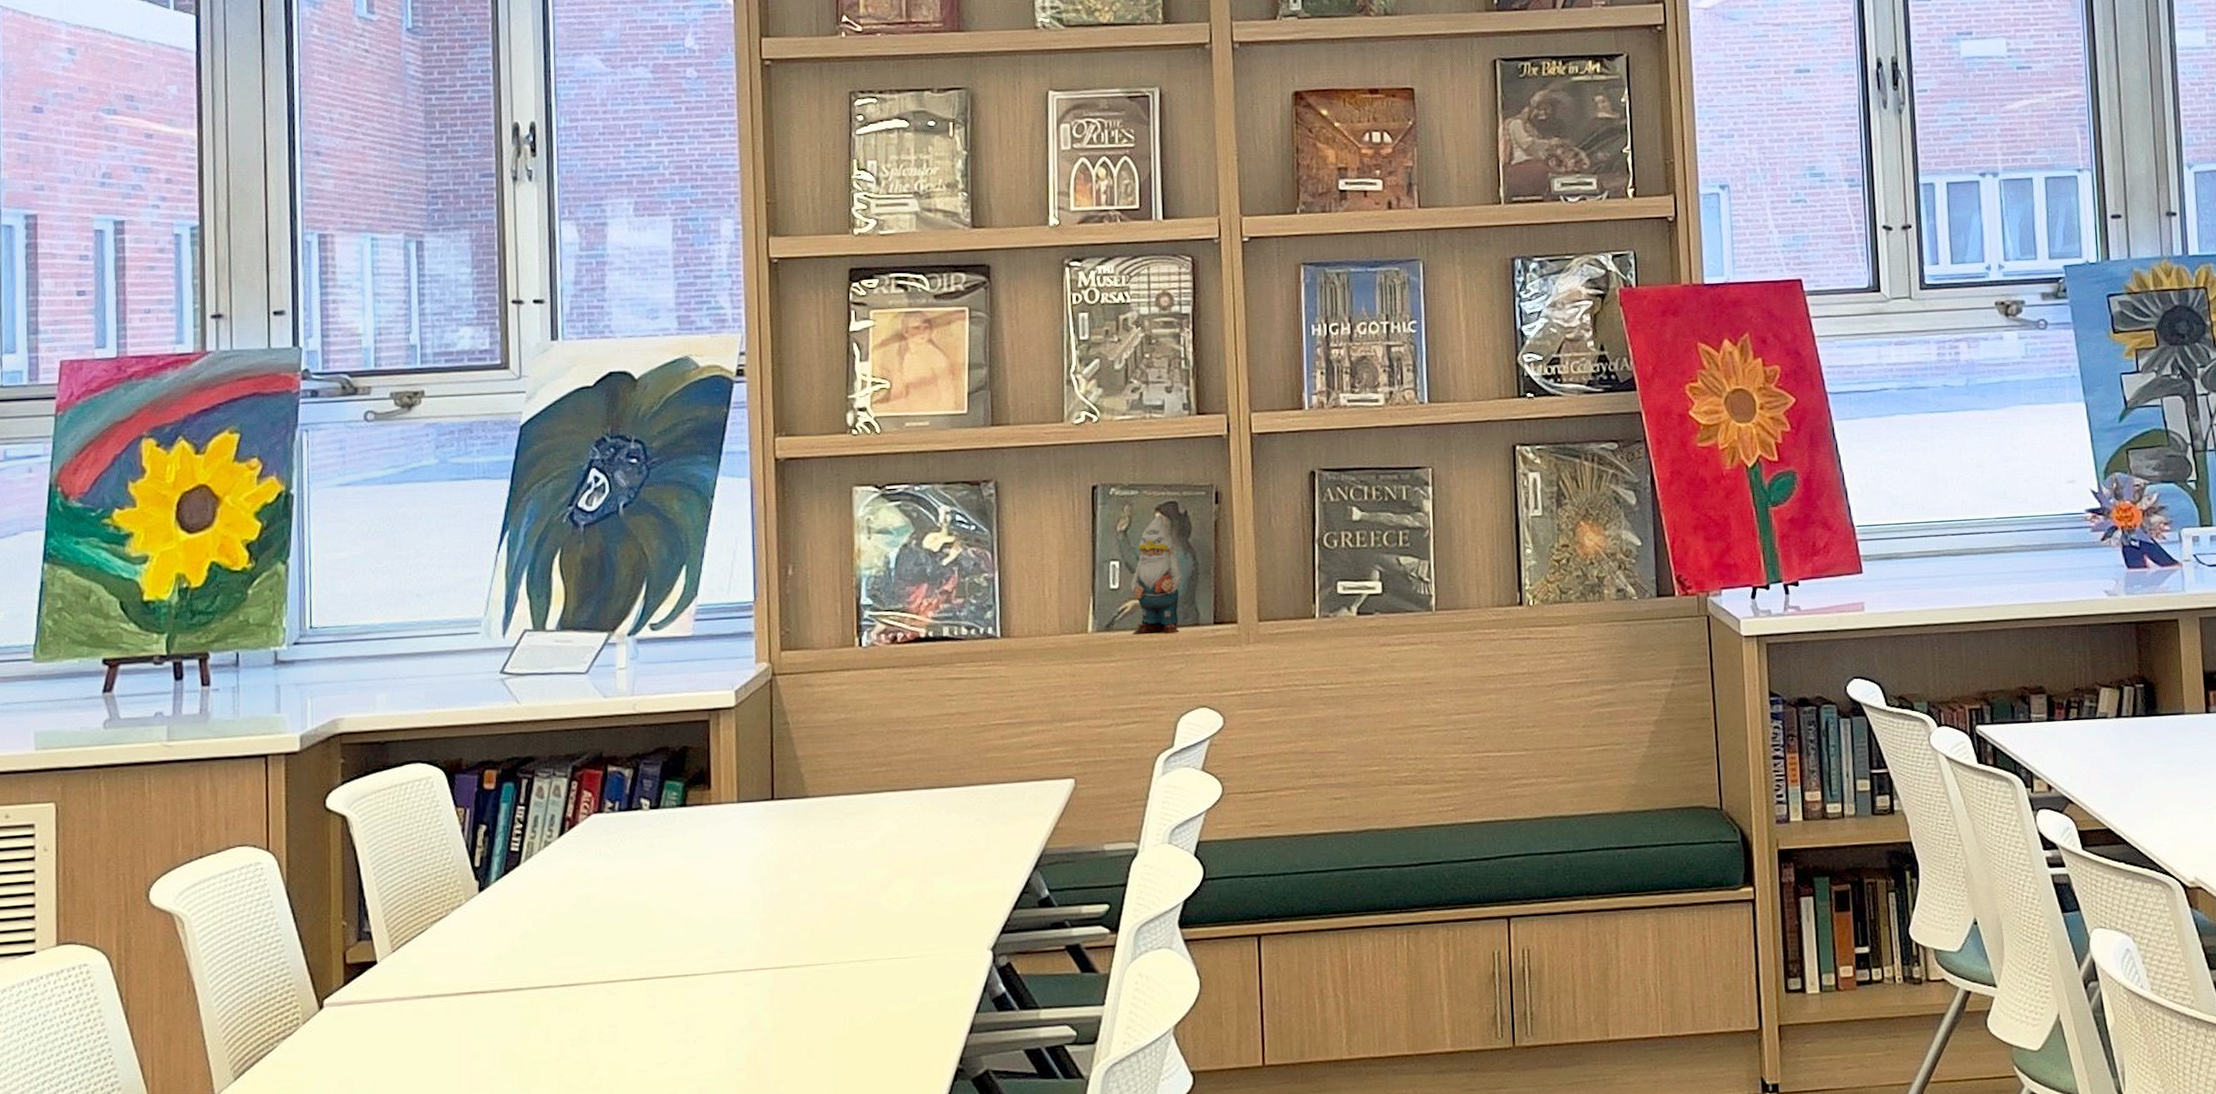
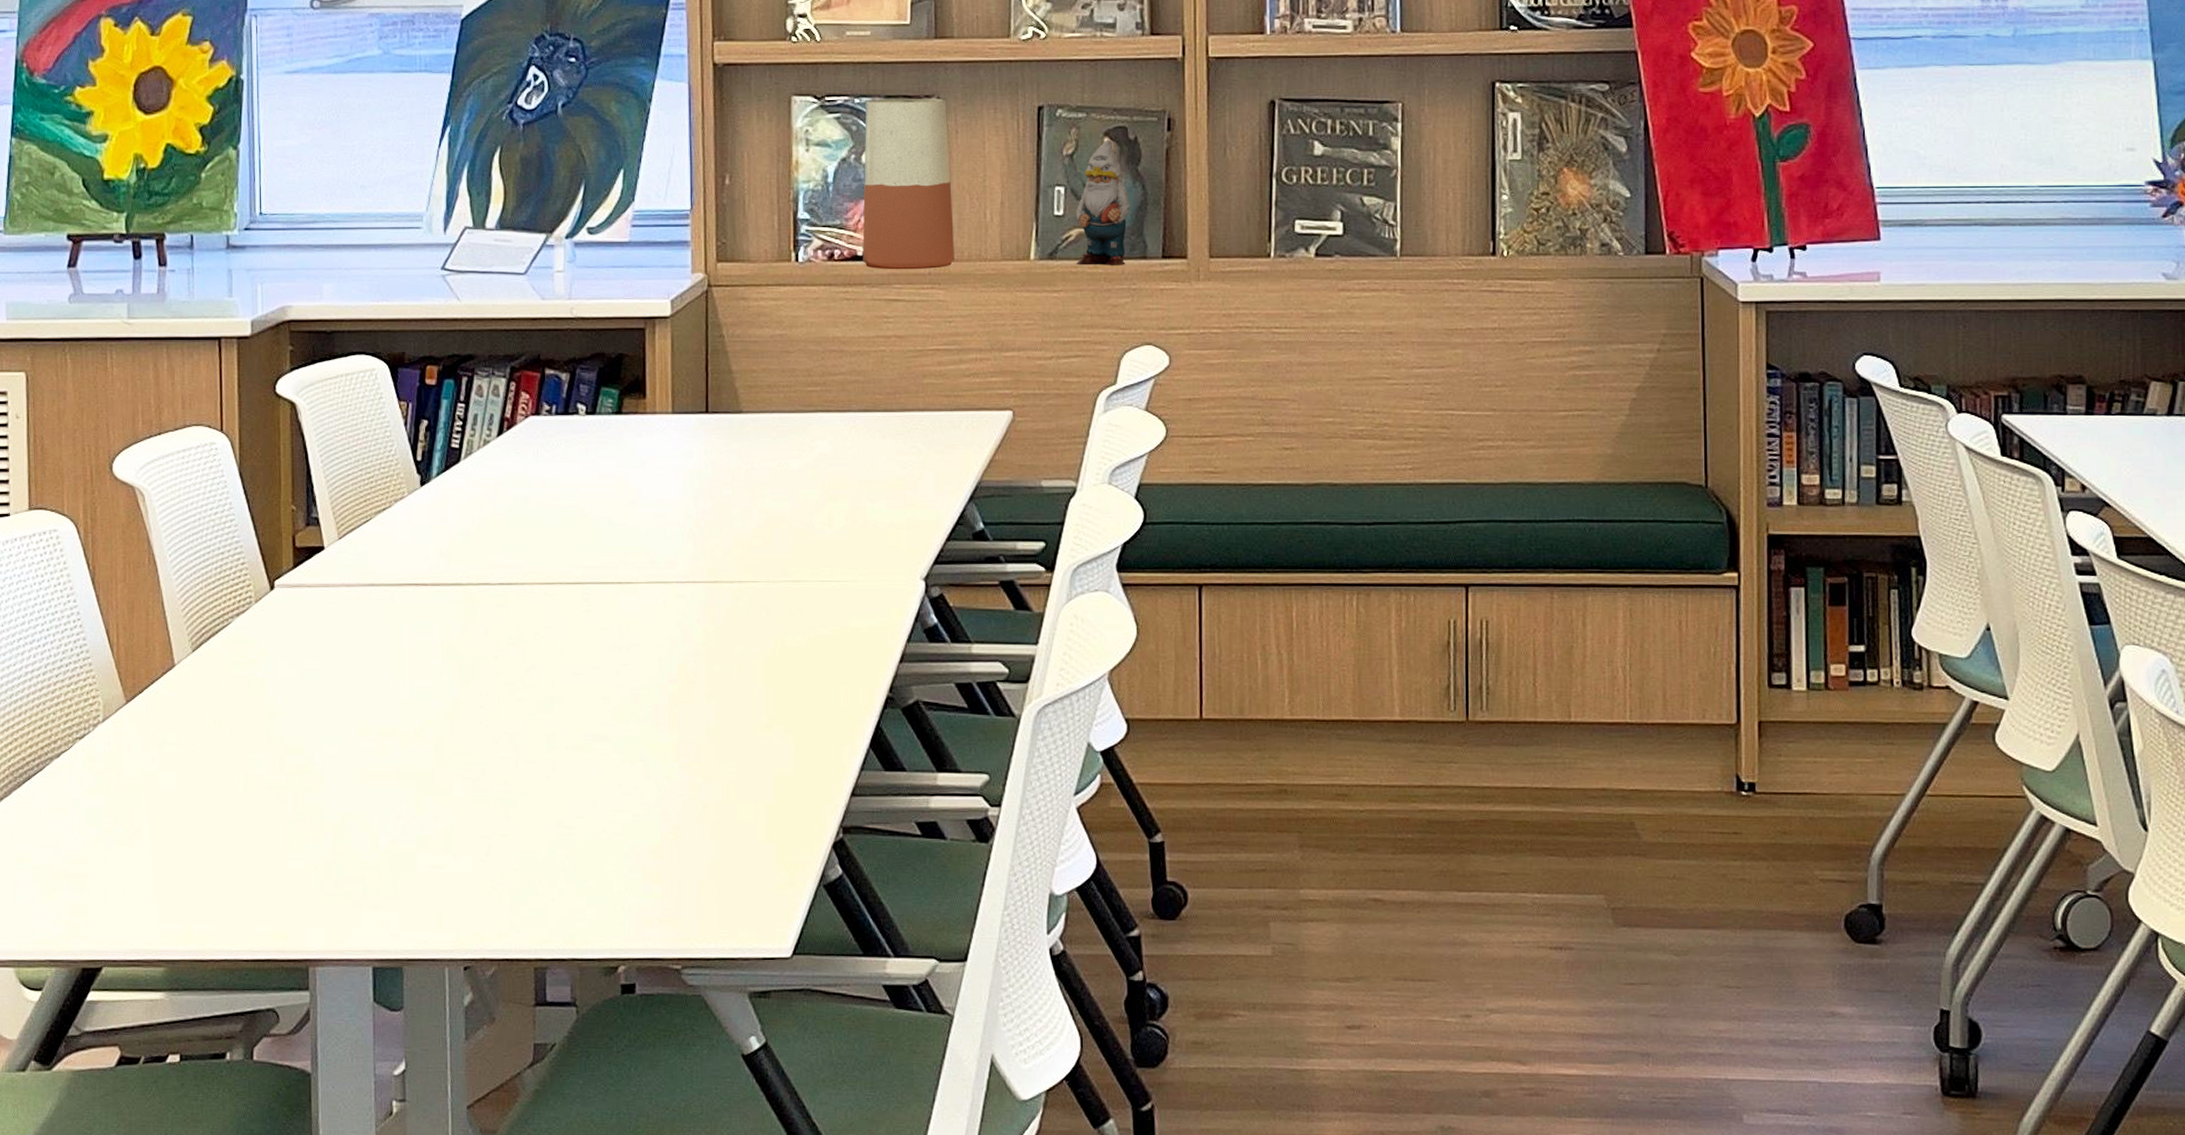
vase: none [925,483,1016,650] -> present [862,98,955,270]

